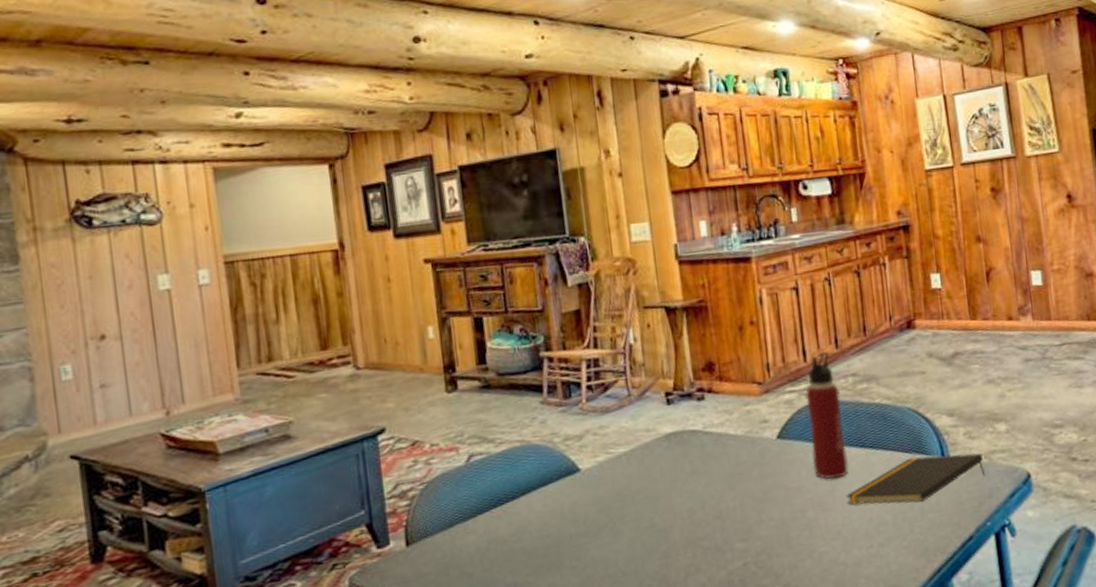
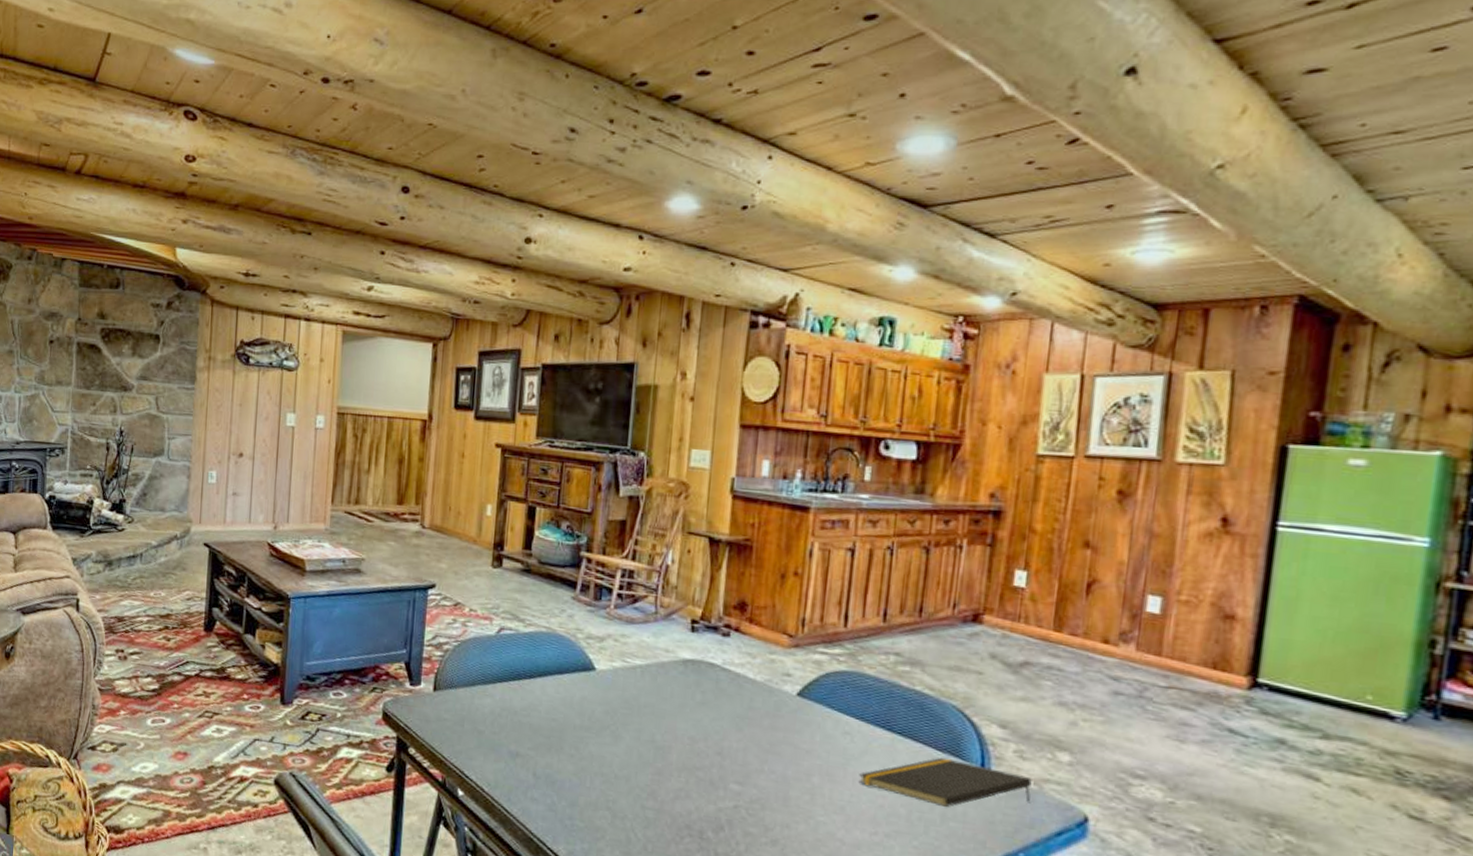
water bottle: present [805,351,849,479] -> none [829,621,877,754]

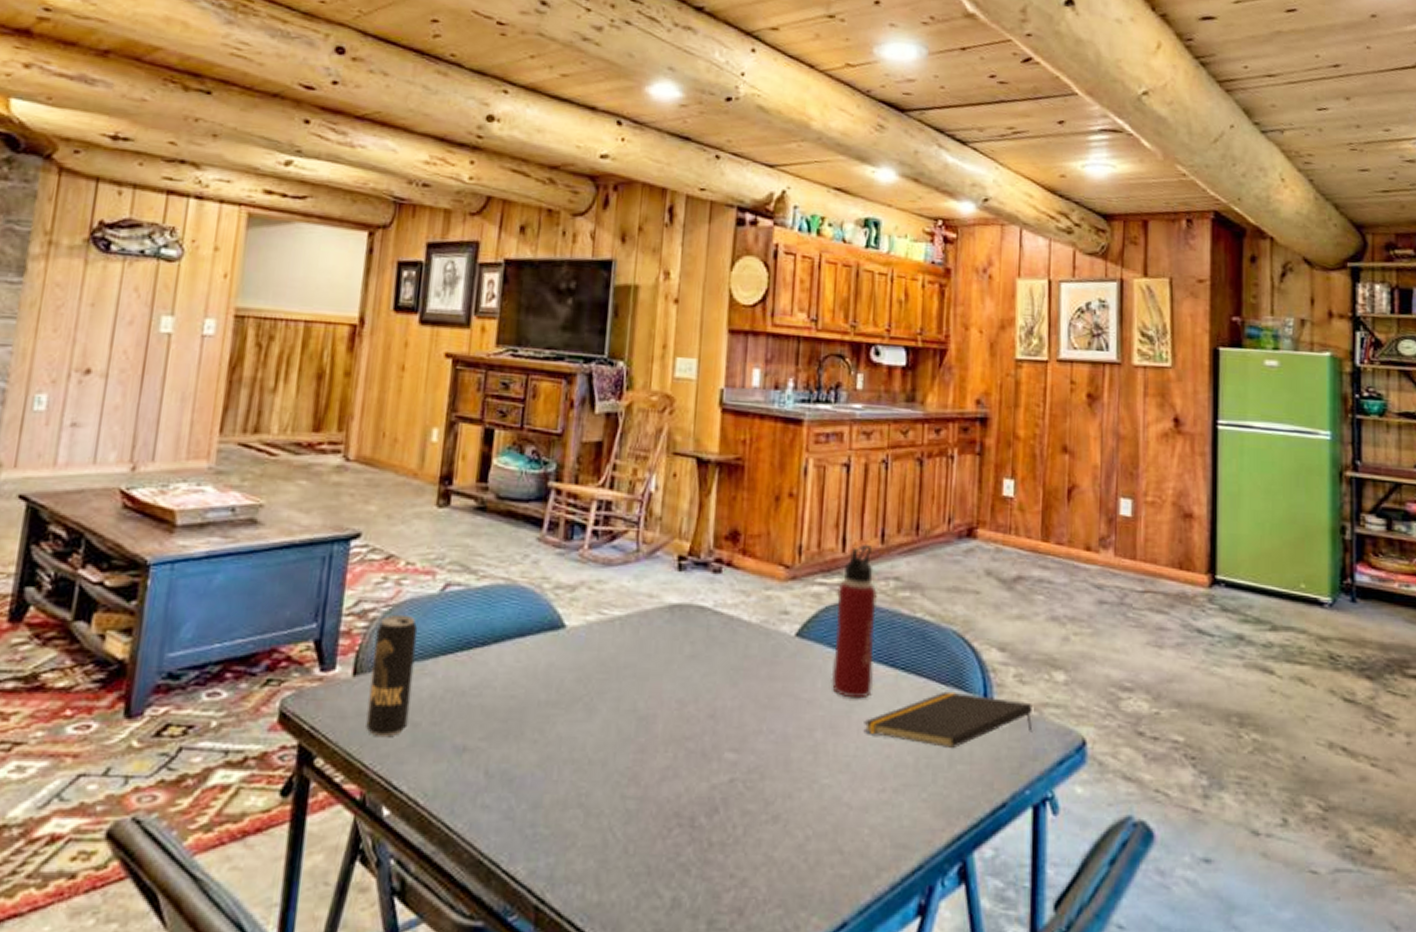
beverage can: none [444,648,480,739] -> present [366,614,418,738]
water bottle: none [829,621,877,754] -> present [831,543,877,699]

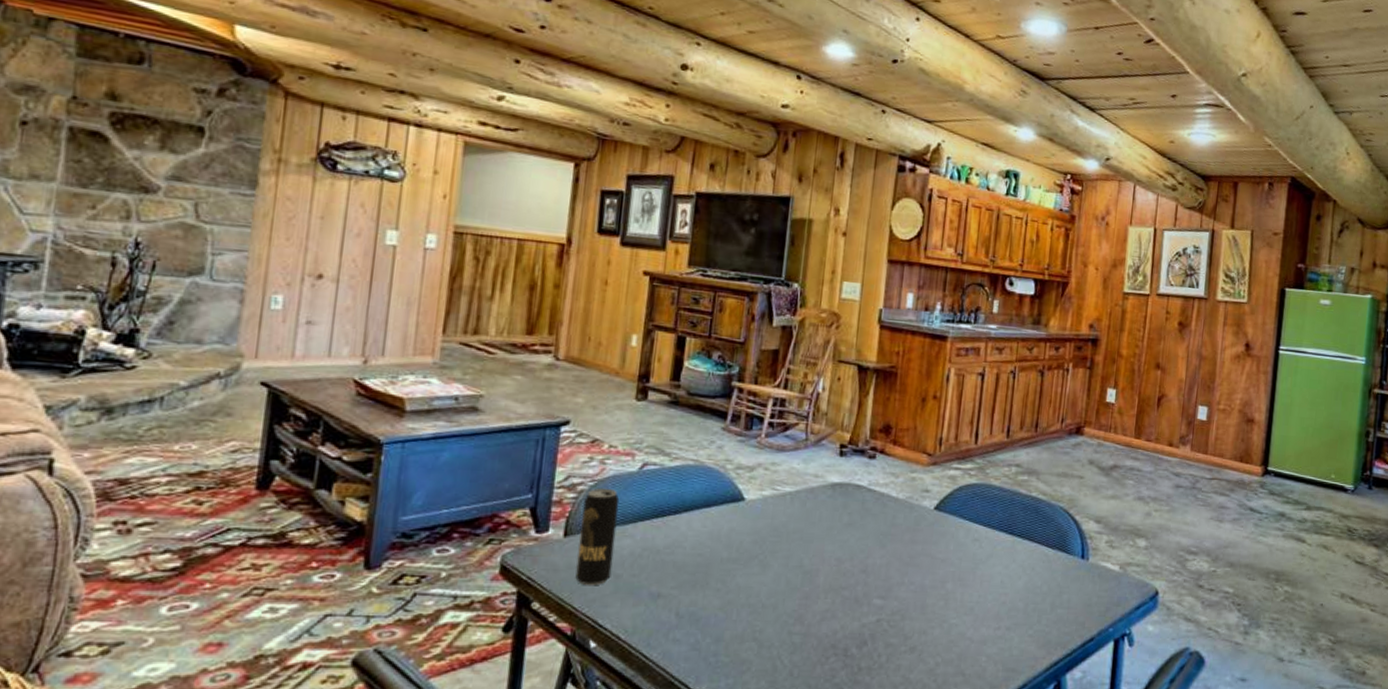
water bottle: present [831,543,877,699] -> none [961,437,1001,558]
notepad: present [863,691,1033,748] -> none [985,553,1119,596]

